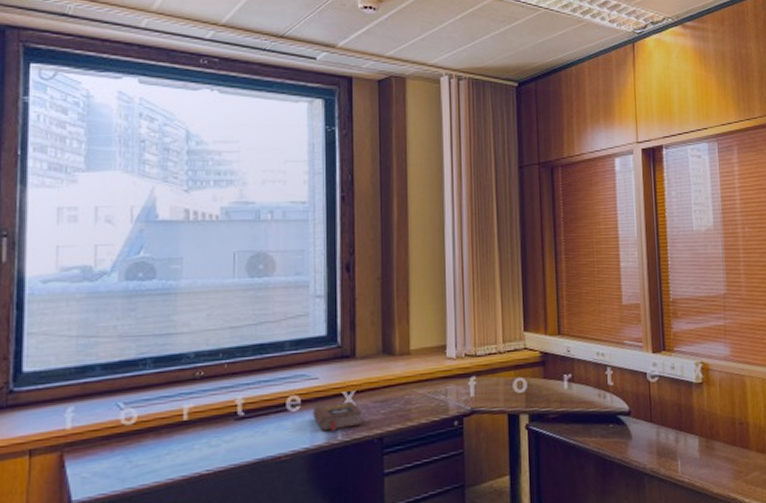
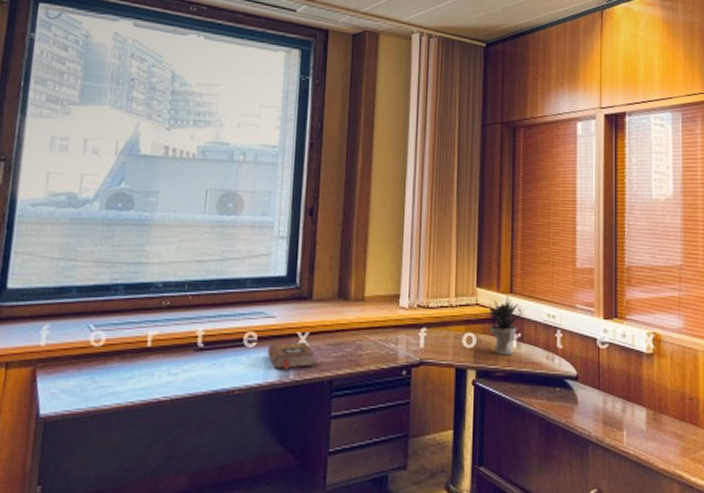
potted plant: none [537,337,574,398] -> present [489,295,525,356]

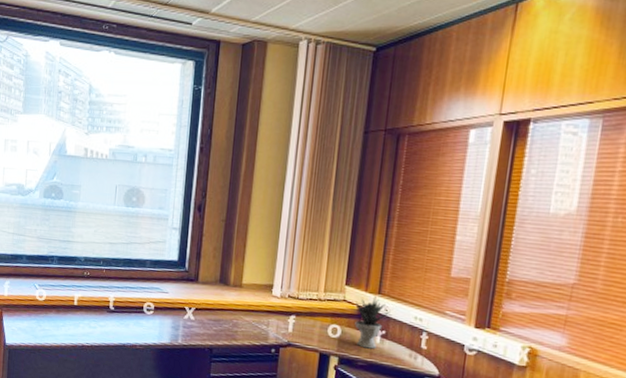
book: present [267,343,315,369] -> none [161,314,199,336]

